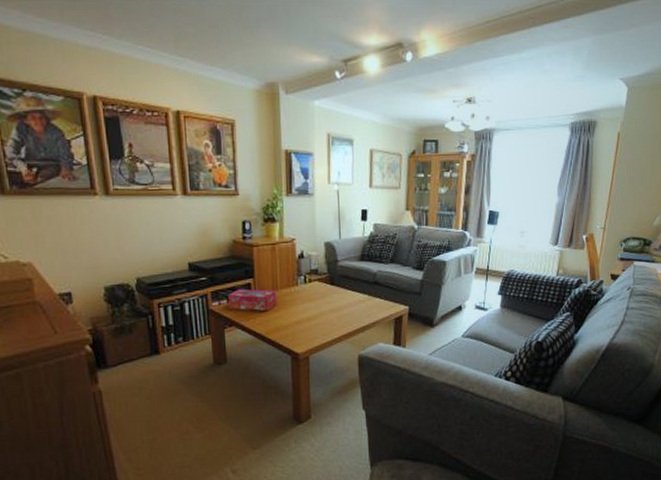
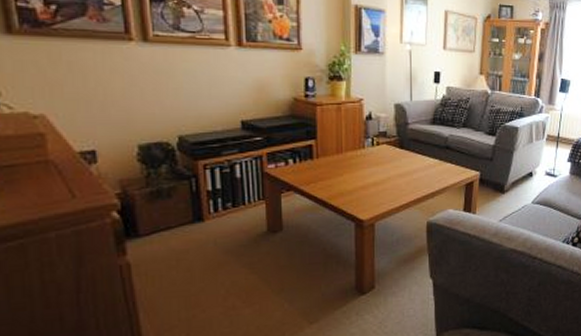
tissue box: present [228,288,277,311] -> none [287,150,341,175]

